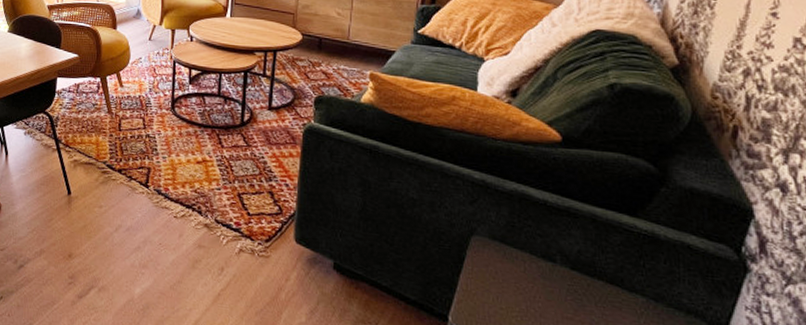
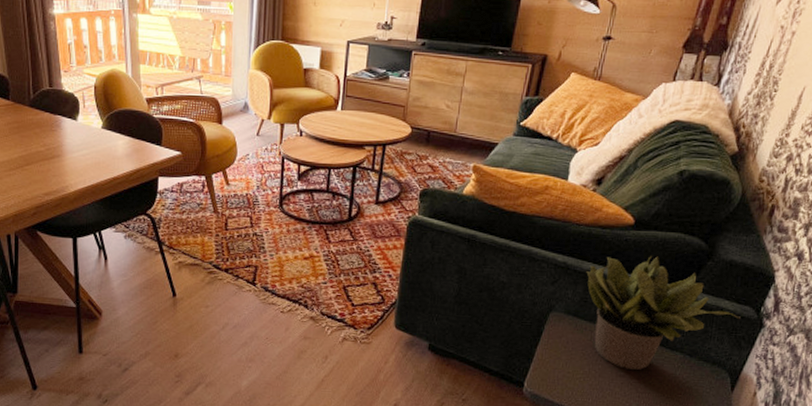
potted plant: none [510,176,715,314] -> present [586,256,740,371]

